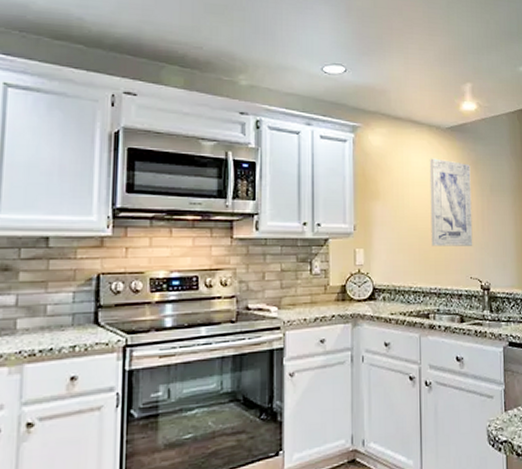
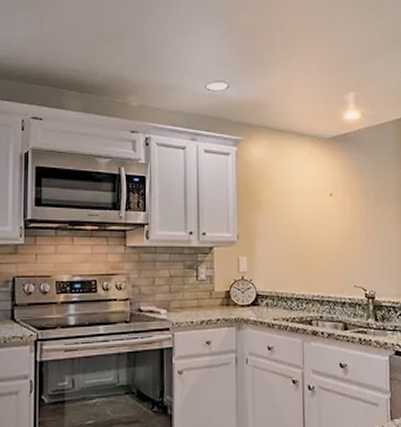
wall art: present [429,158,473,247] -> none [311,168,357,255]

